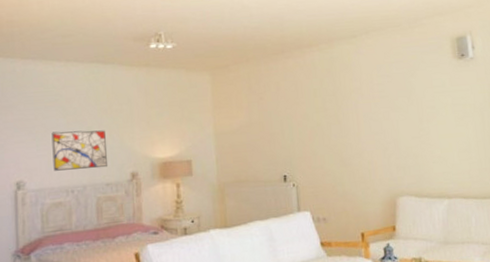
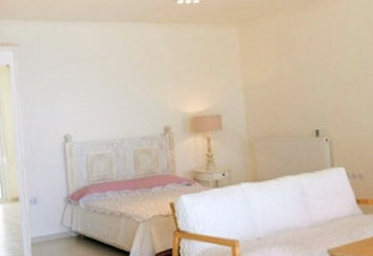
wall art: present [51,130,107,171] -> none [91,86,142,125]

